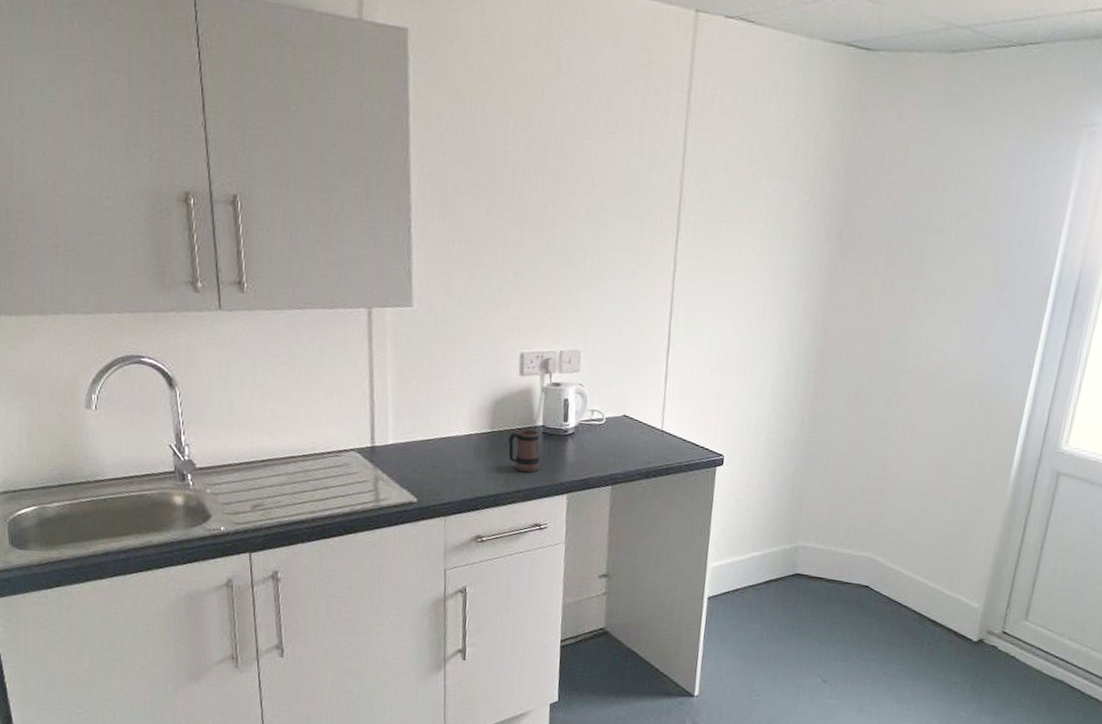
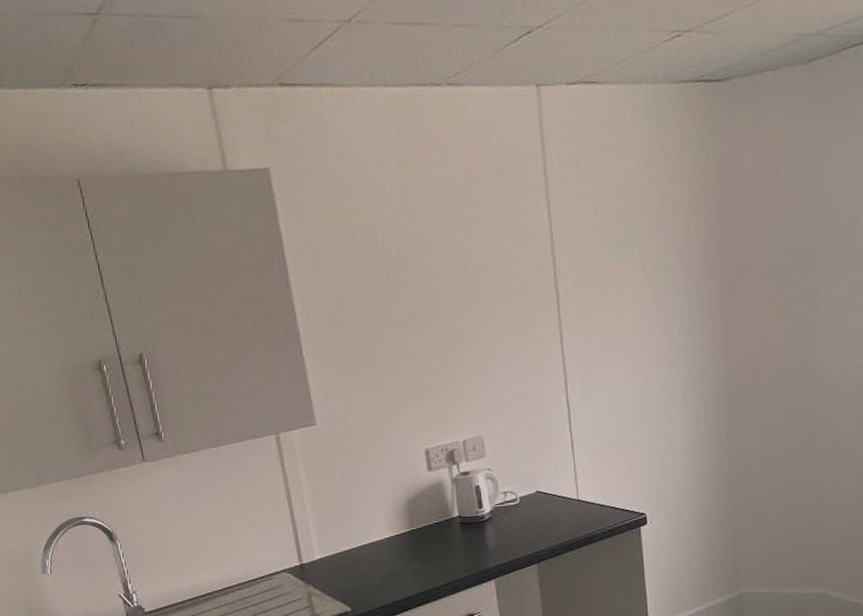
mug: present [508,429,540,473] -> none [427,521,463,565]

